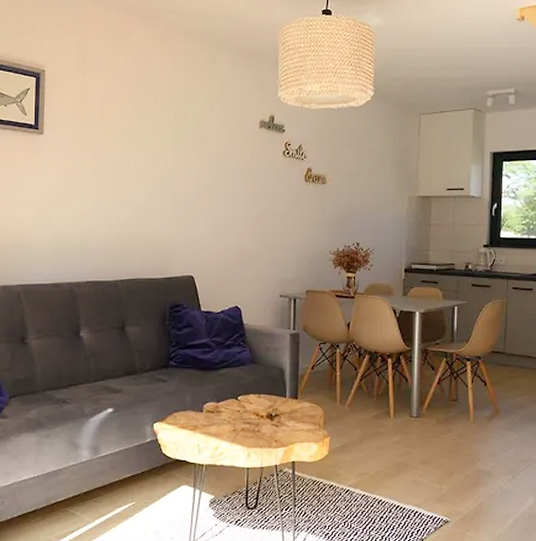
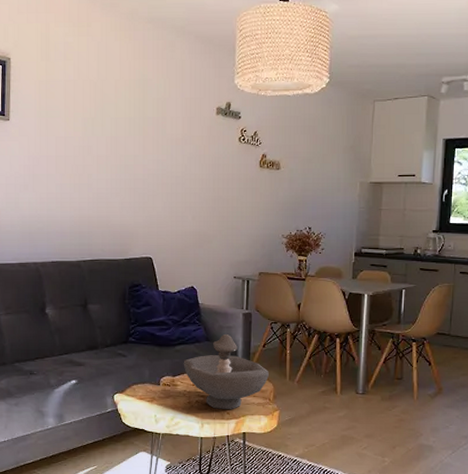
decorative bowl: none [227,356,318,437] -> present [183,334,269,409]

